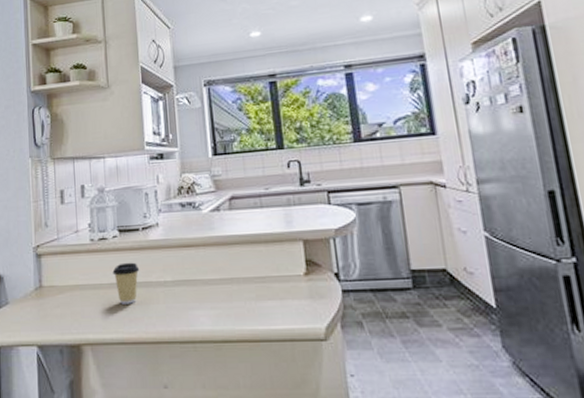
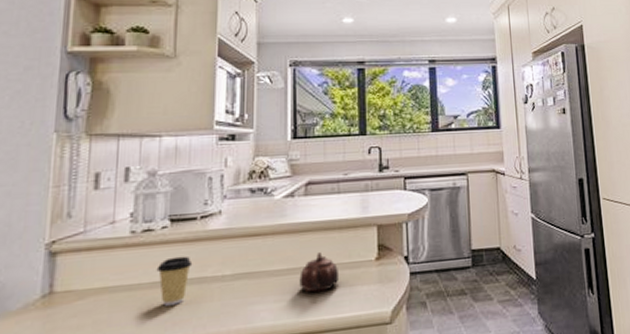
teapot: none [231,265,270,303] -> present [299,252,340,293]

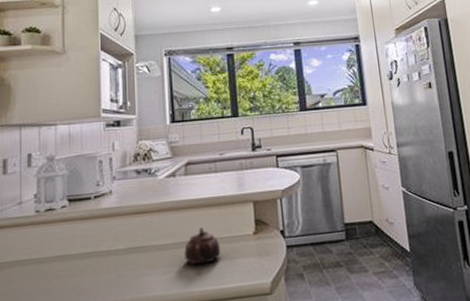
coffee cup: present [156,256,193,306] -> none [59,232,90,277]

